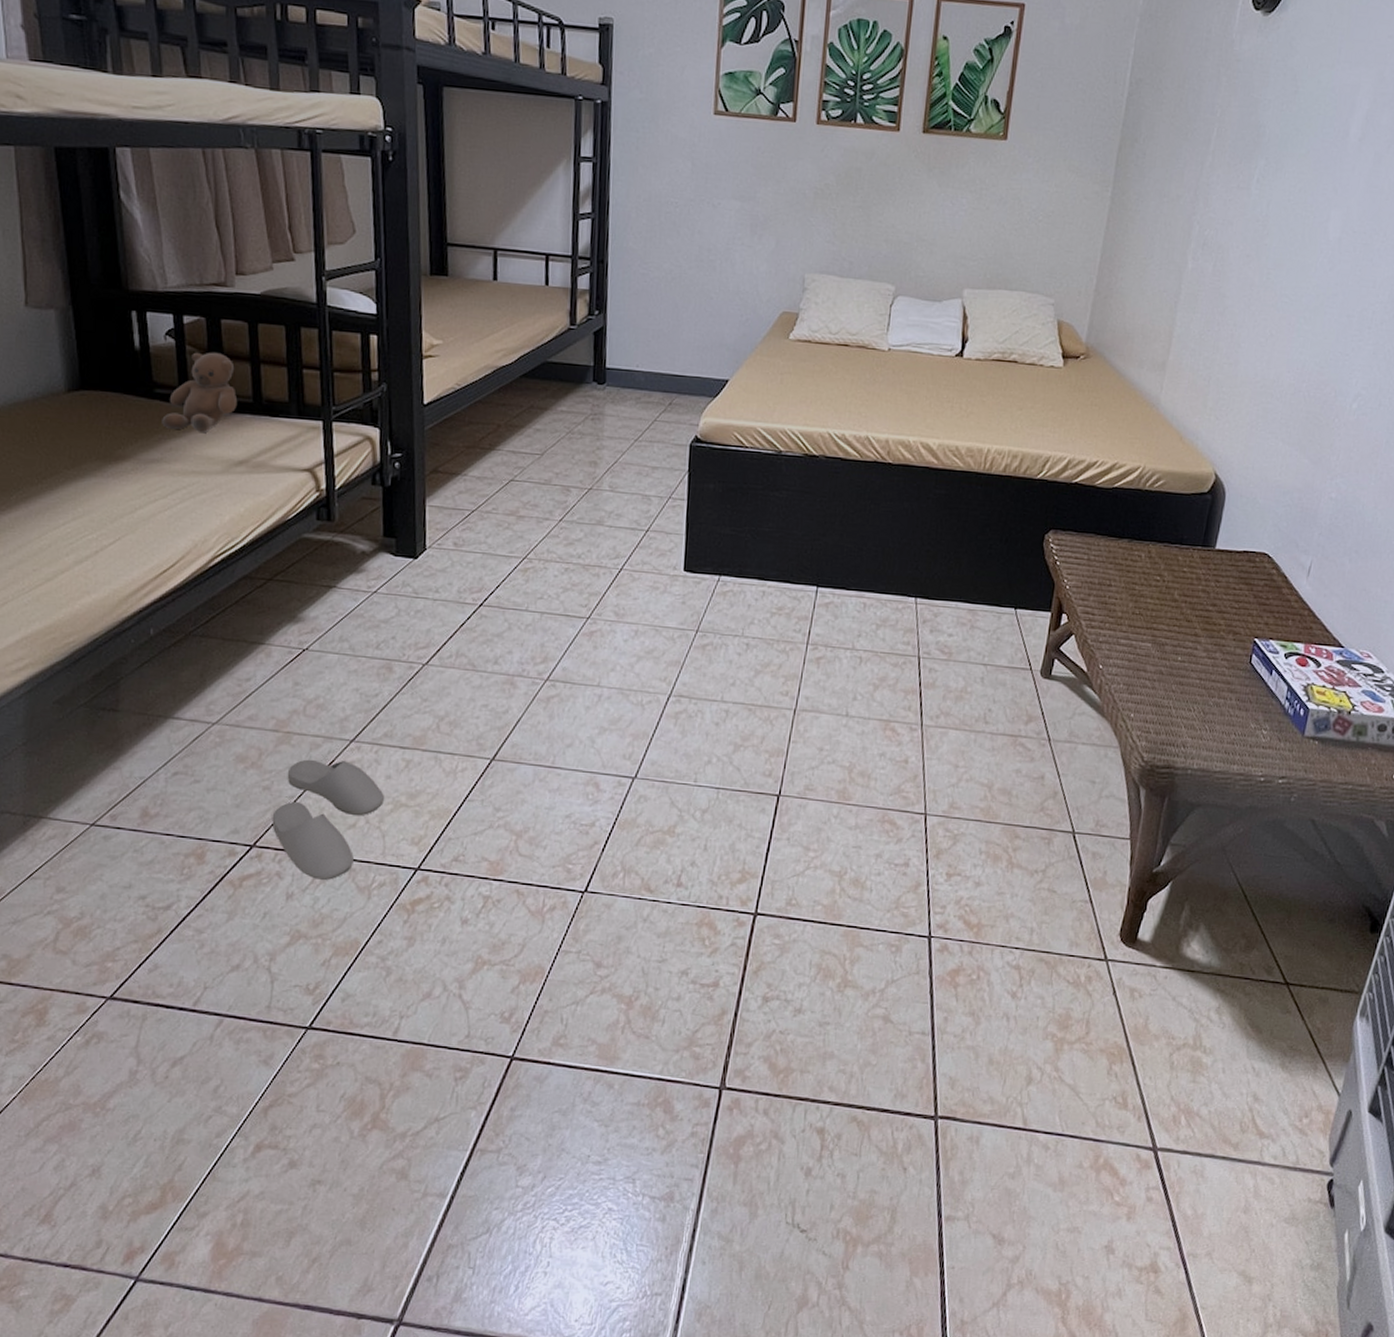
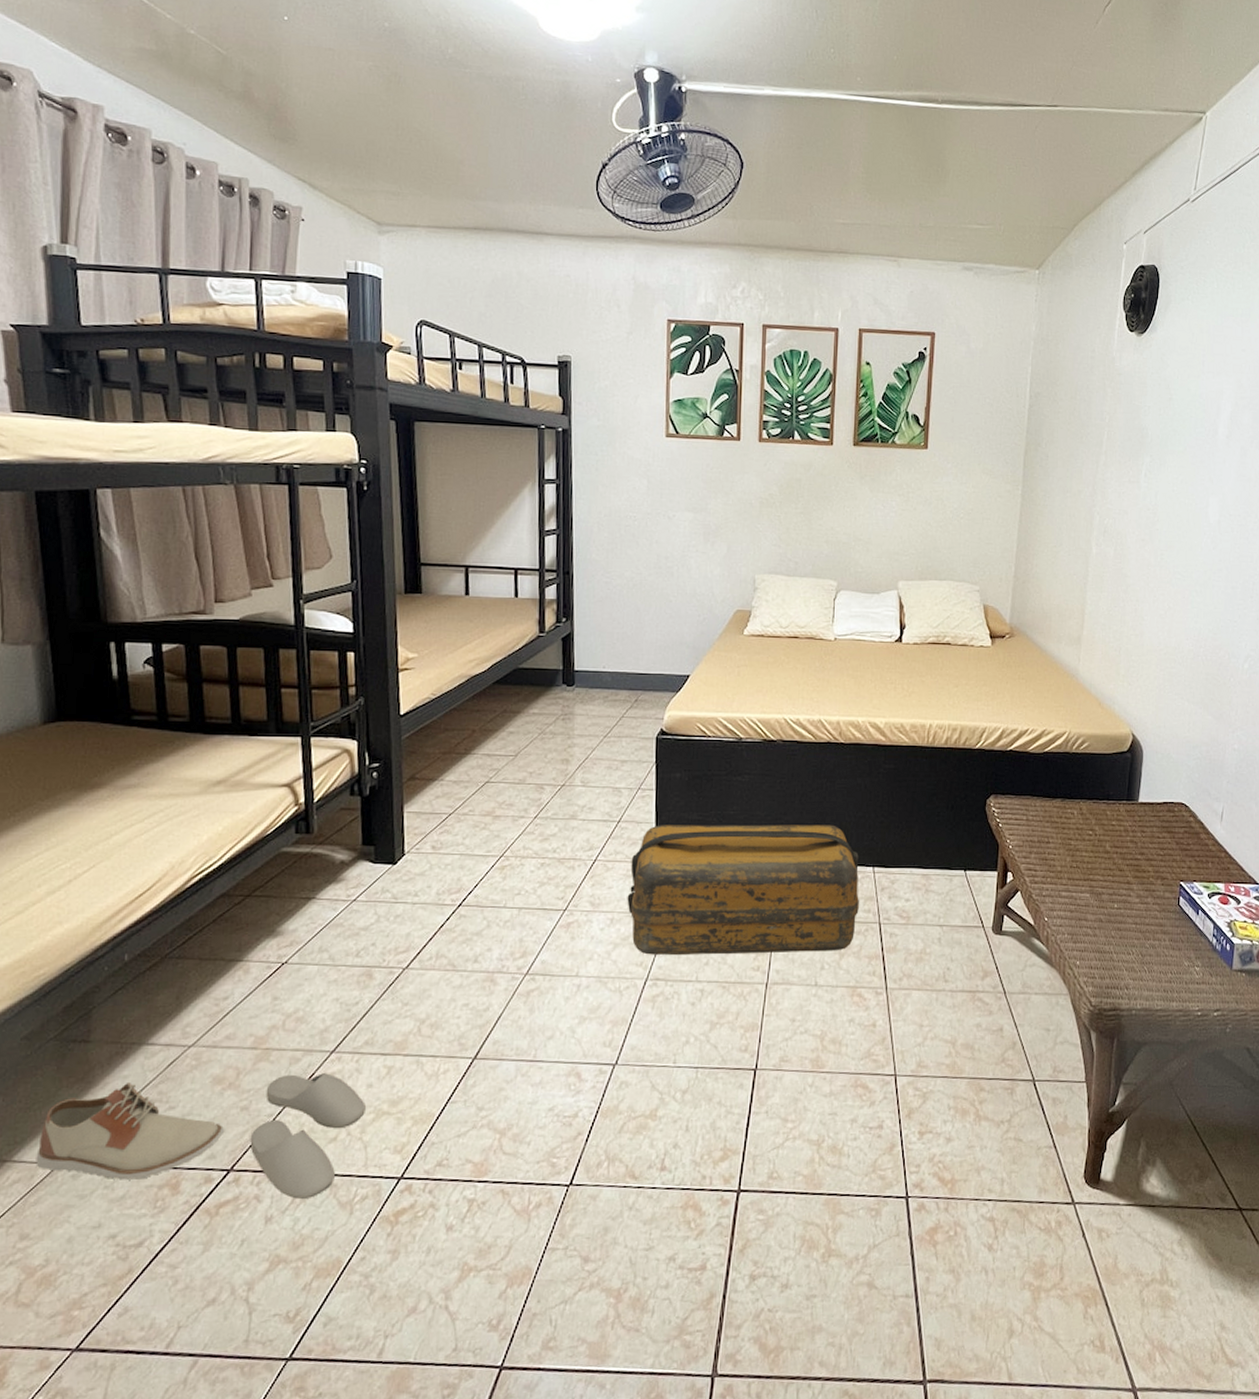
shoe: none [70,754,248,846] -> present [36,1083,225,1180]
teddy bear: present [162,352,238,433] -> none [139,677,216,756]
suitcase: none [652,537,901,682] -> present [627,825,859,956]

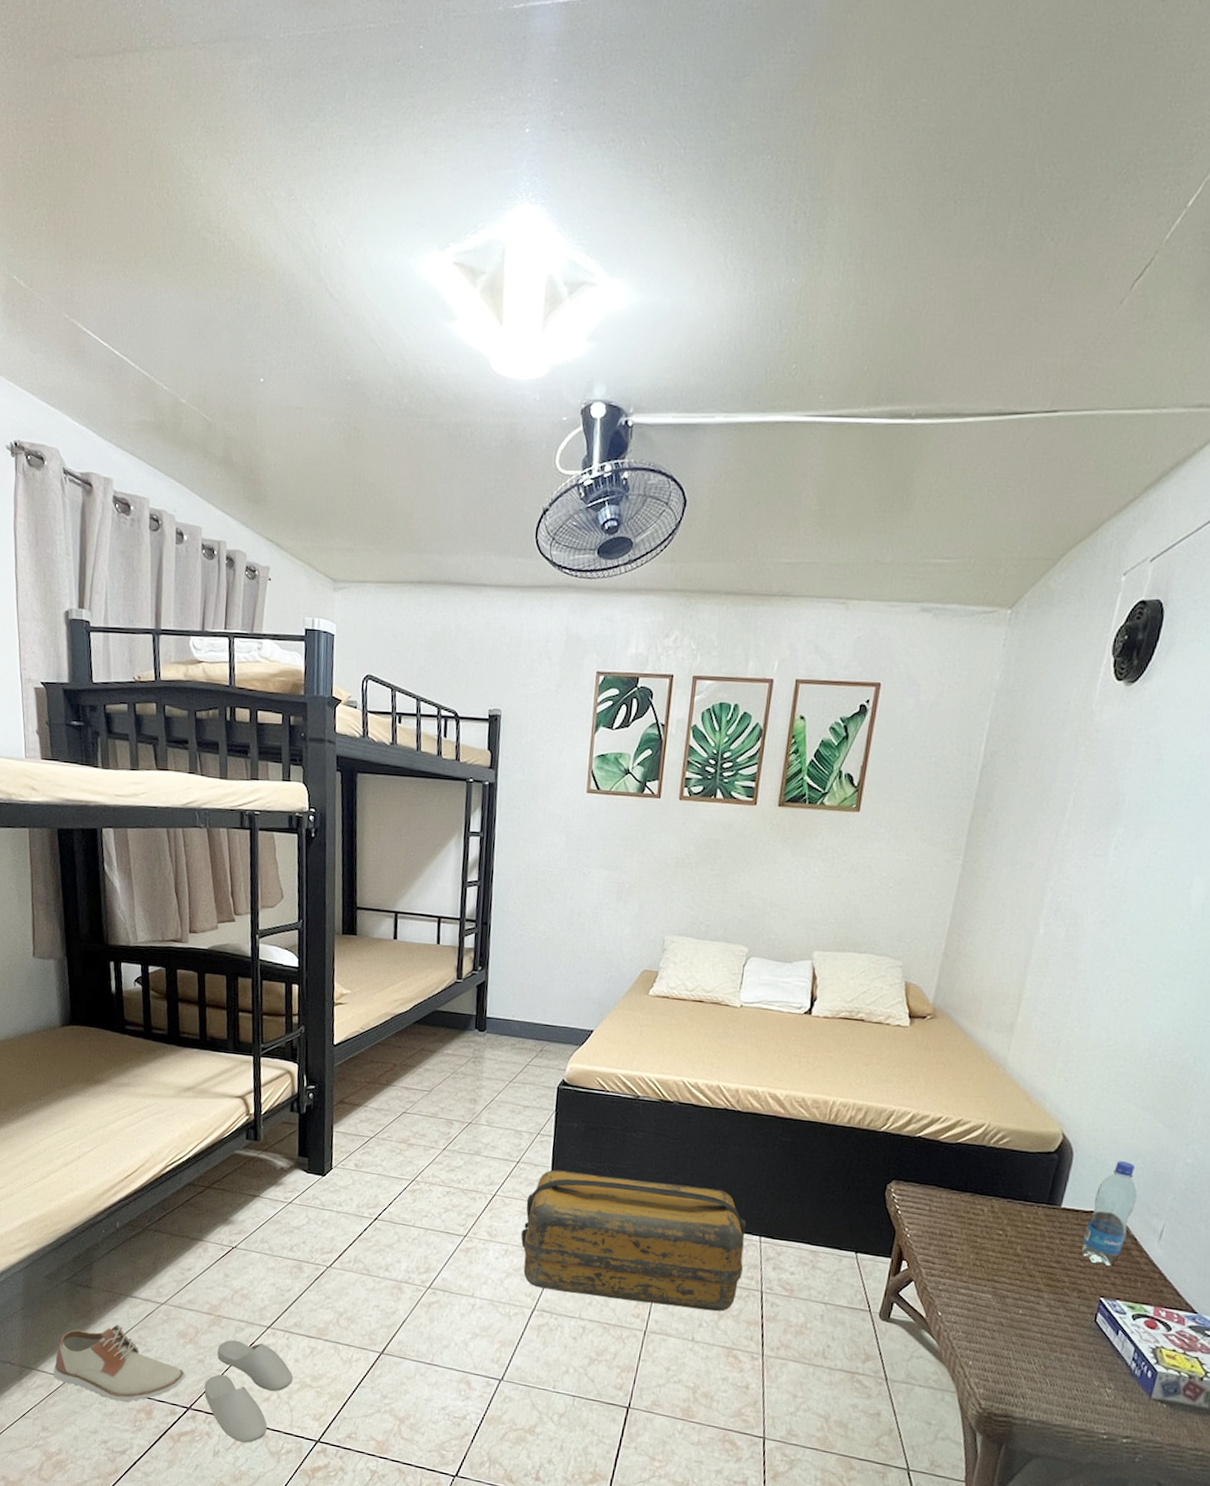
bottle: none [1159,753,1199,852] -> present [1080,1161,1138,1267]

